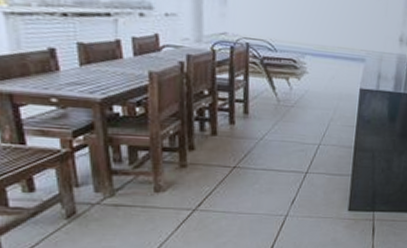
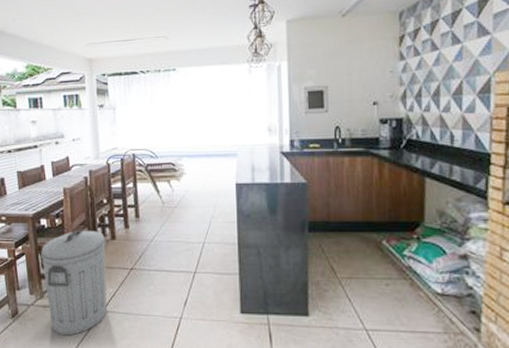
trash can: none [113,121,205,236] -> present [41,230,106,336]

